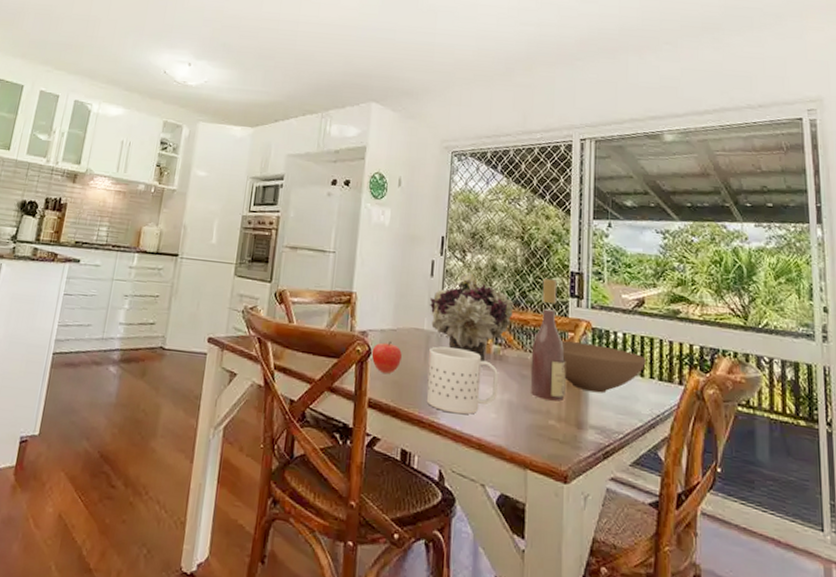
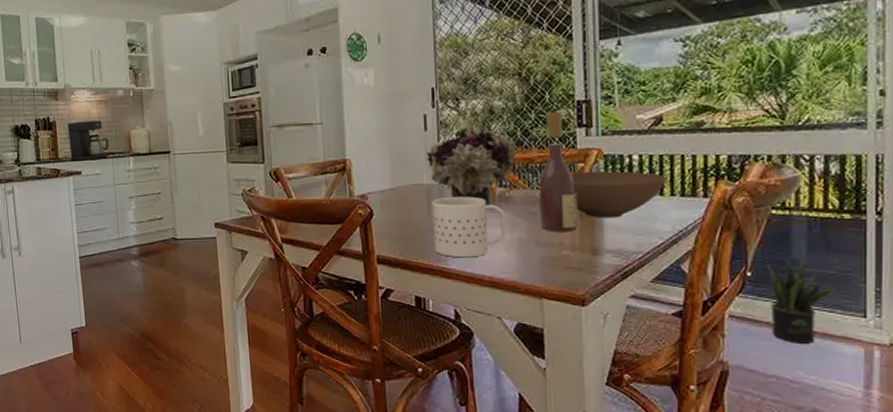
coffee maker: none [72,207,118,251] -> present [67,120,110,161]
fruit: present [371,340,402,375] -> none [374,199,404,232]
potted plant: none [735,460,796,554] -> present [767,260,836,344]

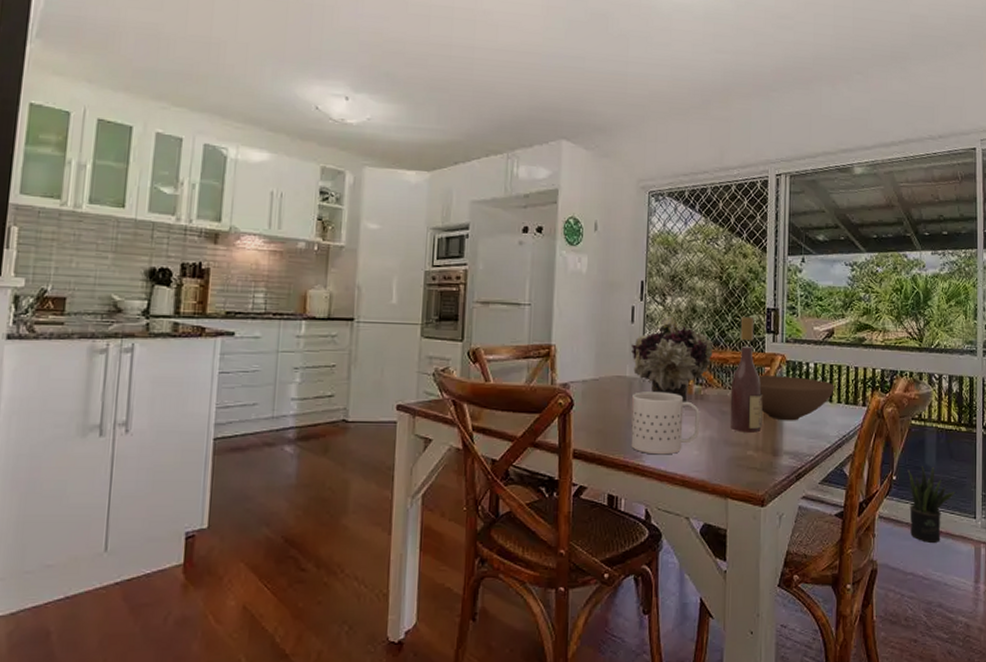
coffee maker: present [67,120,110,161] -> none [223,271,278,321]

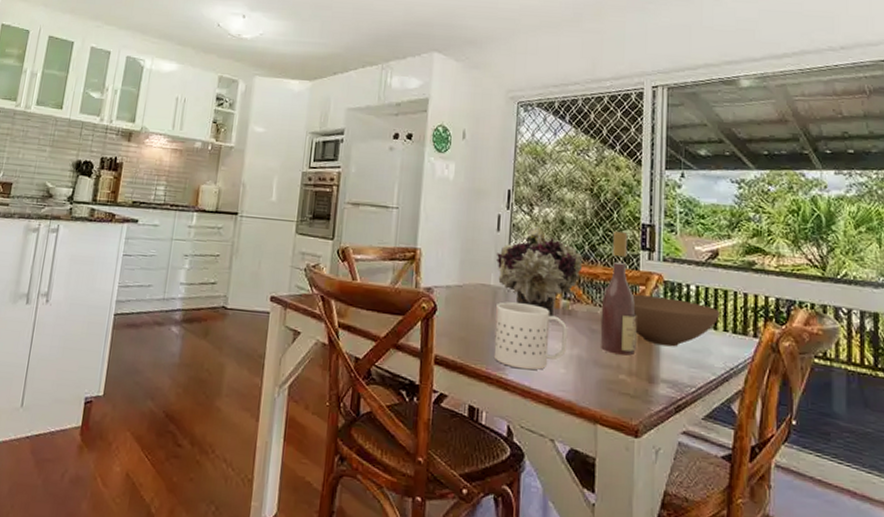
potted plant: present [907,466,956,543] -> none [810,412,873,505]

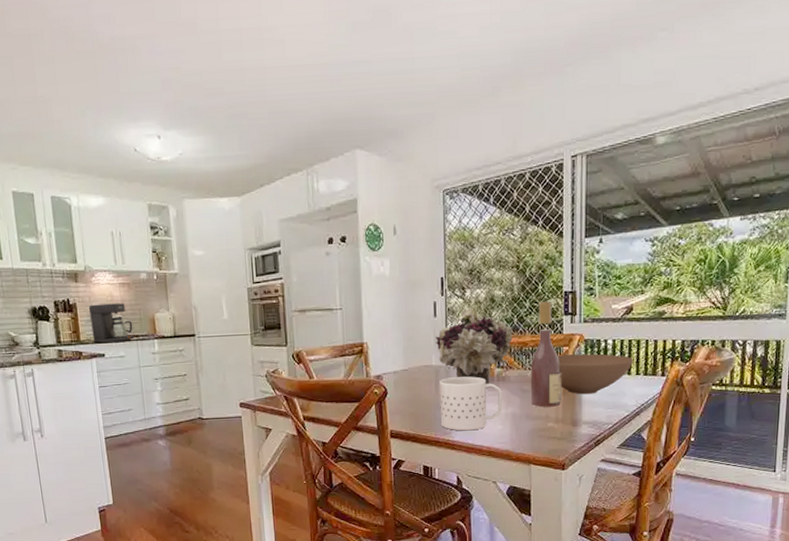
coffee maker: none [130,166,176,210] -> present [88,303,134,344]

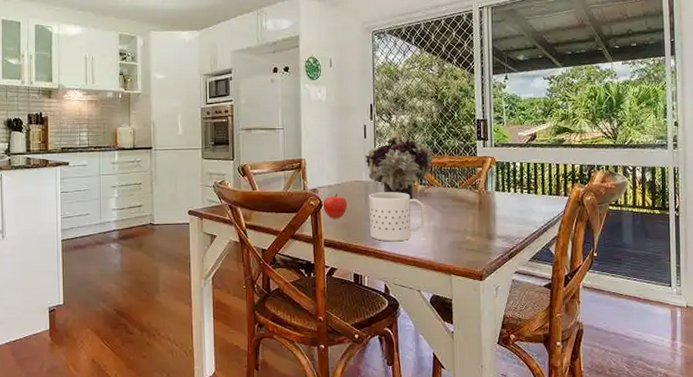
coffee maker: present [88,303,134,344] -> none [58,117,97,153]
fruit: none [388,379,415,409] -> present [323,193,347,220]
wine bottle: present [530,301,562,407] -> none [449,128,478,222]
bowl: present [557,353,633,395] -> none [472,174,539,211]

